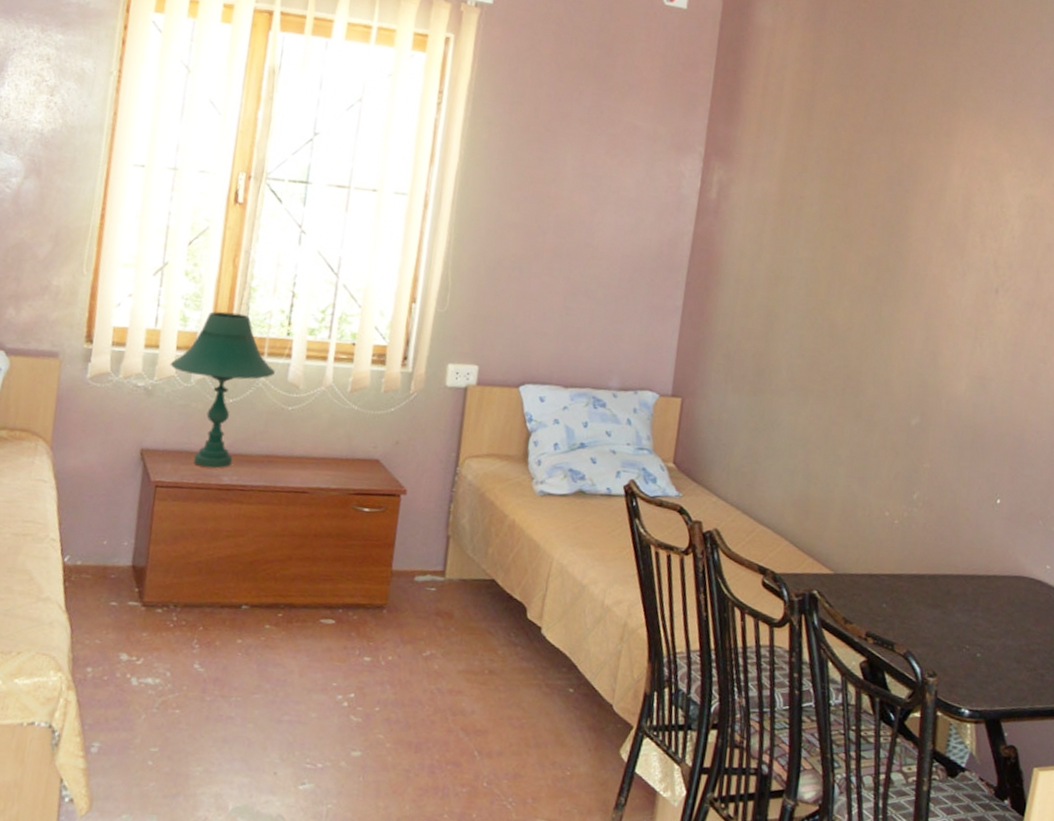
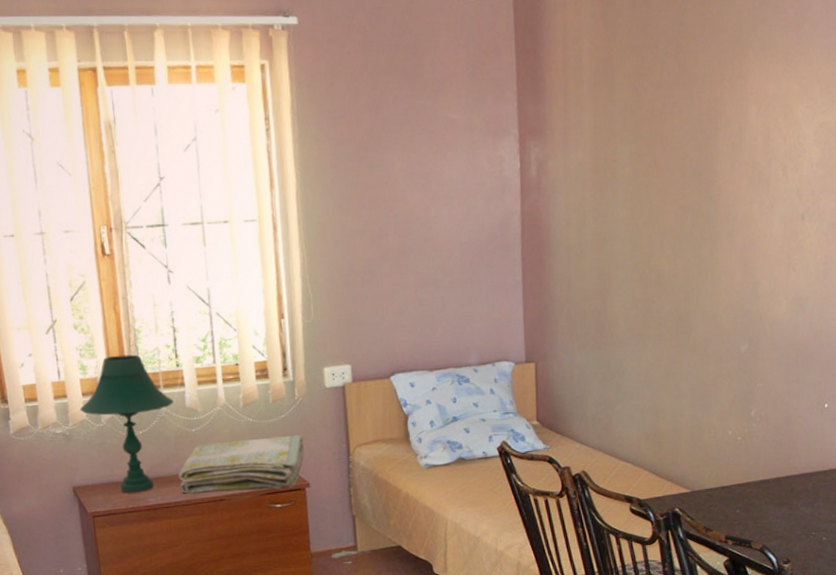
towel: none [260,425,410,493] -> present [178,434,304,495]

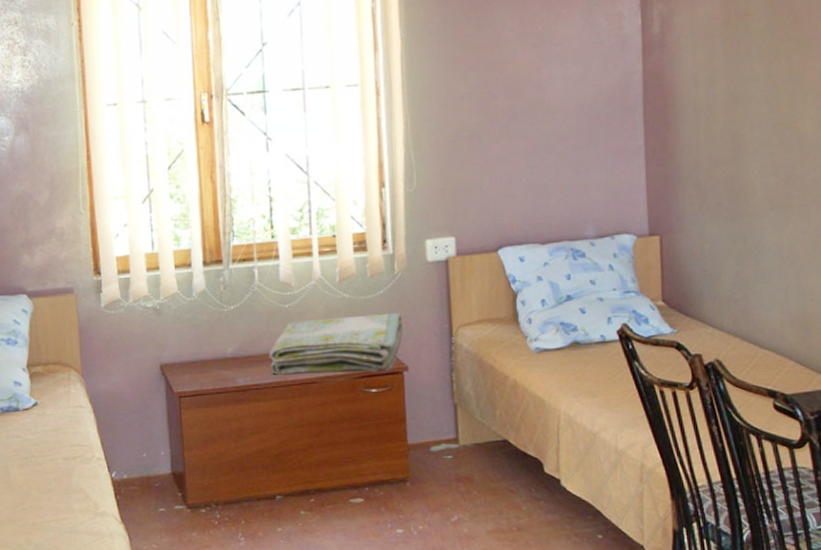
table lamp: present [80,354,173,494] -> none [171,225,267,373]

